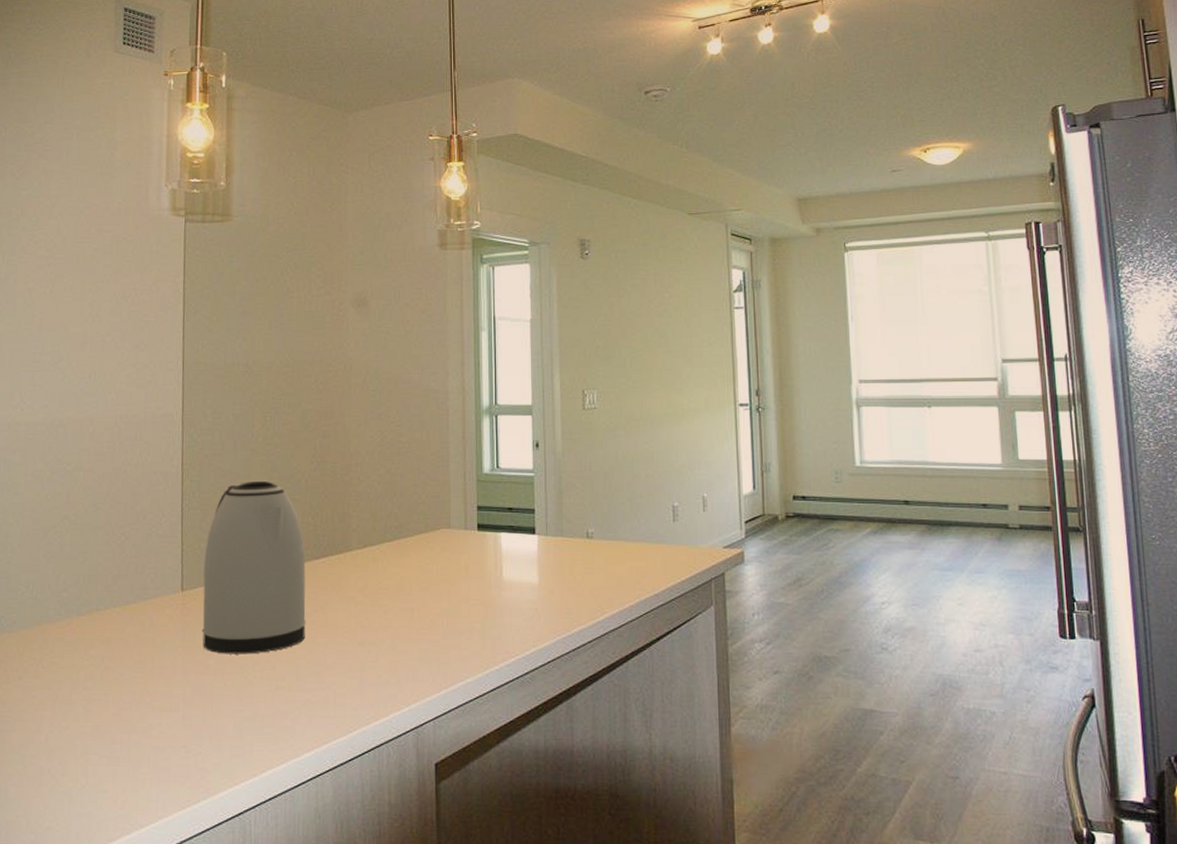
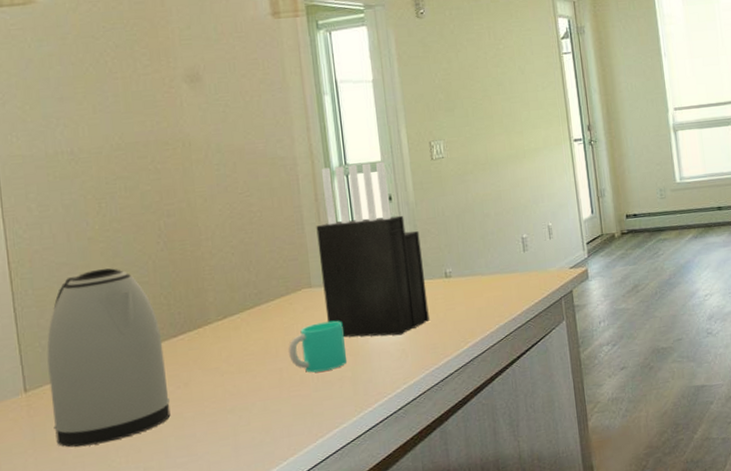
cup: none [422,566,478,618] -> present [288,320,347,373]
knife block: none [461,405,566,593] -> present [316,161,430,338]

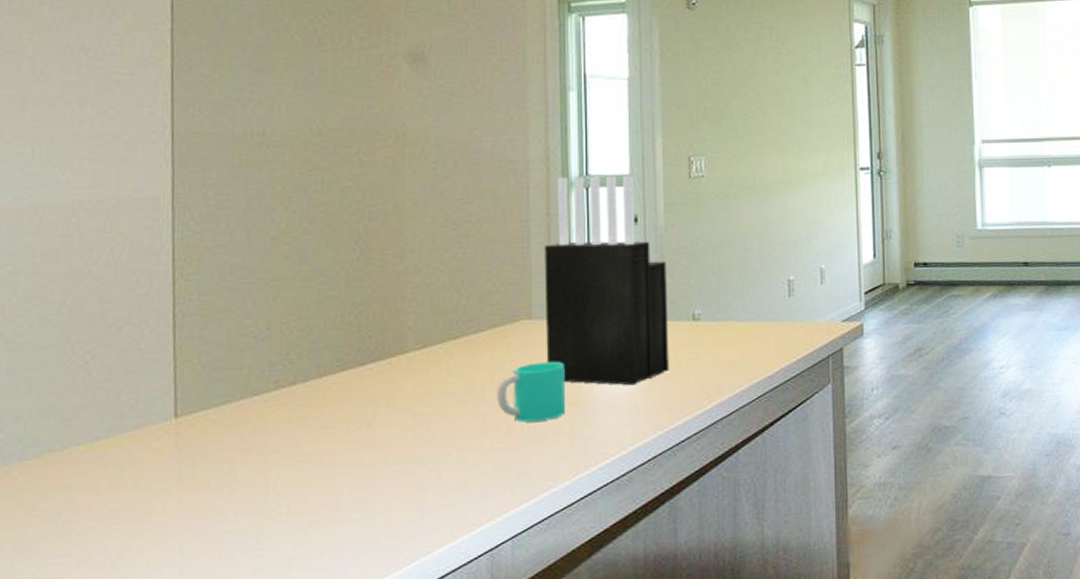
kettle: present [47,268,171,447] -> none [205,275,349,490]

